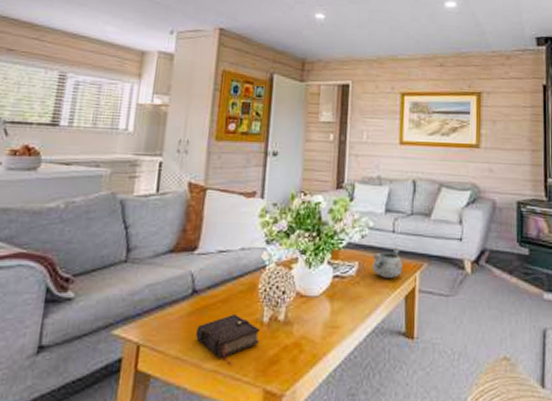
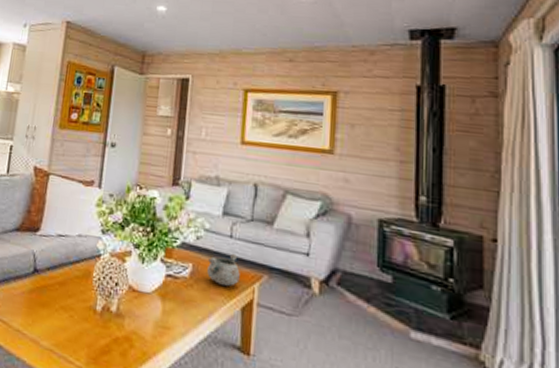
book: present [195,313,260,364] -> none [34,297,93,346]

